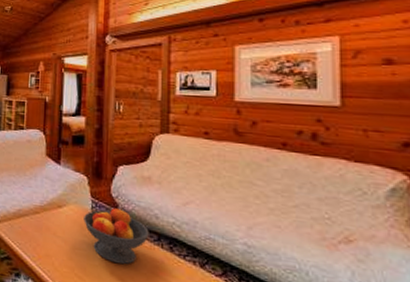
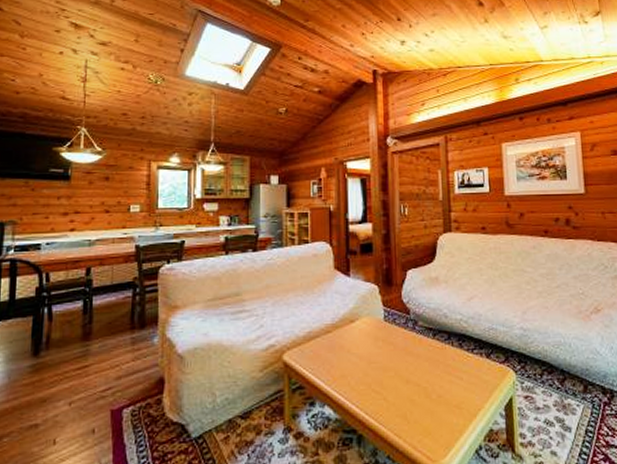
fruit bowl: present [84,207,149,265] -> none [377,312,440,370]

